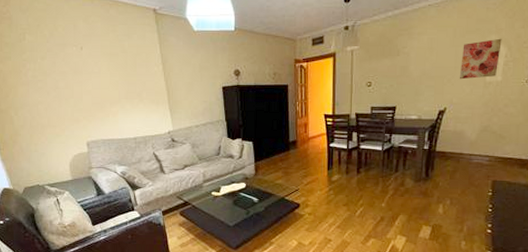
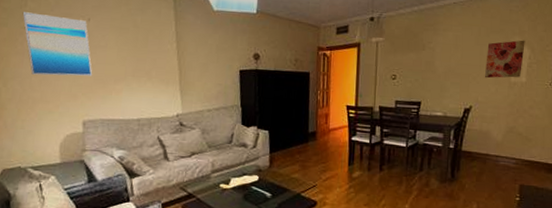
wall art: none [22,45,91,103] -> present [22,12,93,76]

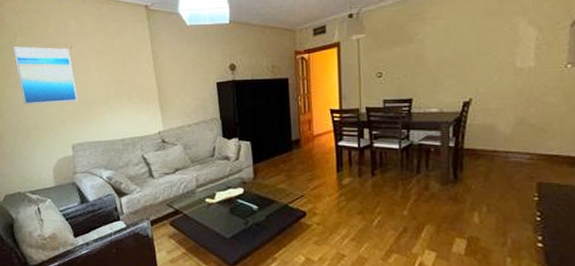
wall art: present [484,40,525,78] -> none [483,19,531,67]

